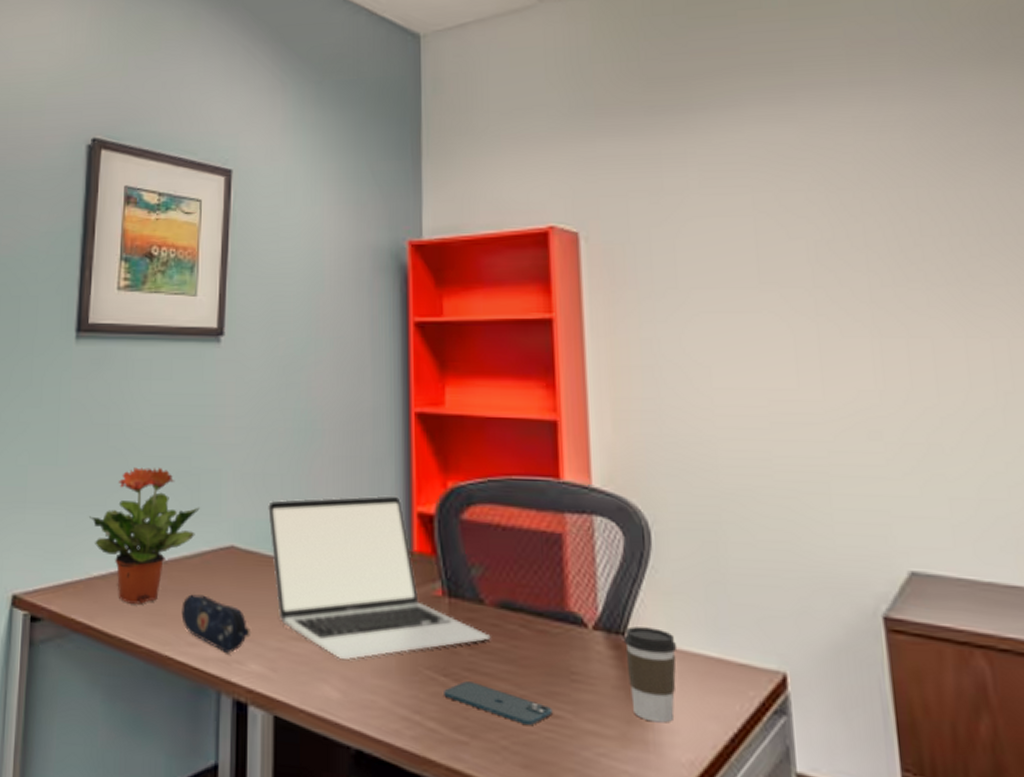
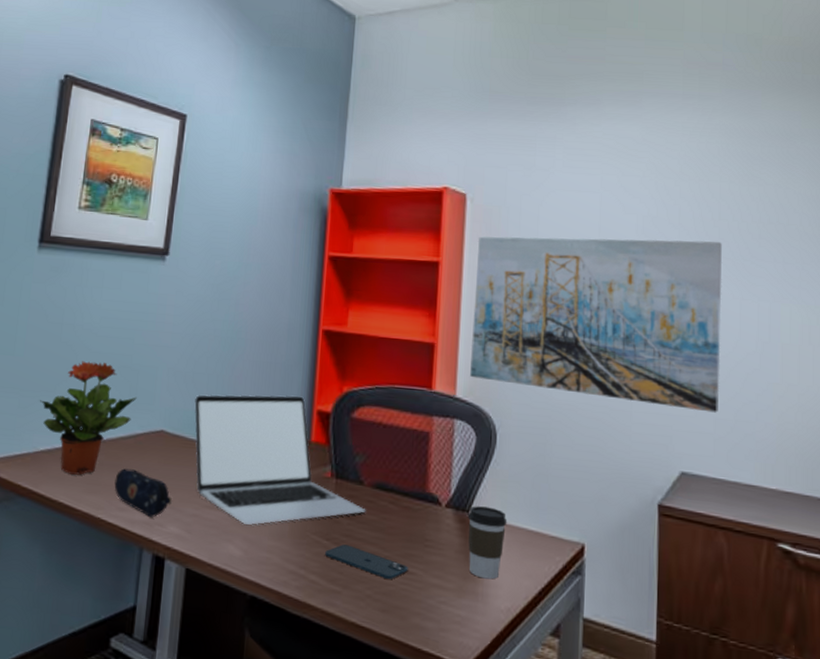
wall art: none [599,264,953,490] -> present [470,236,722,413]

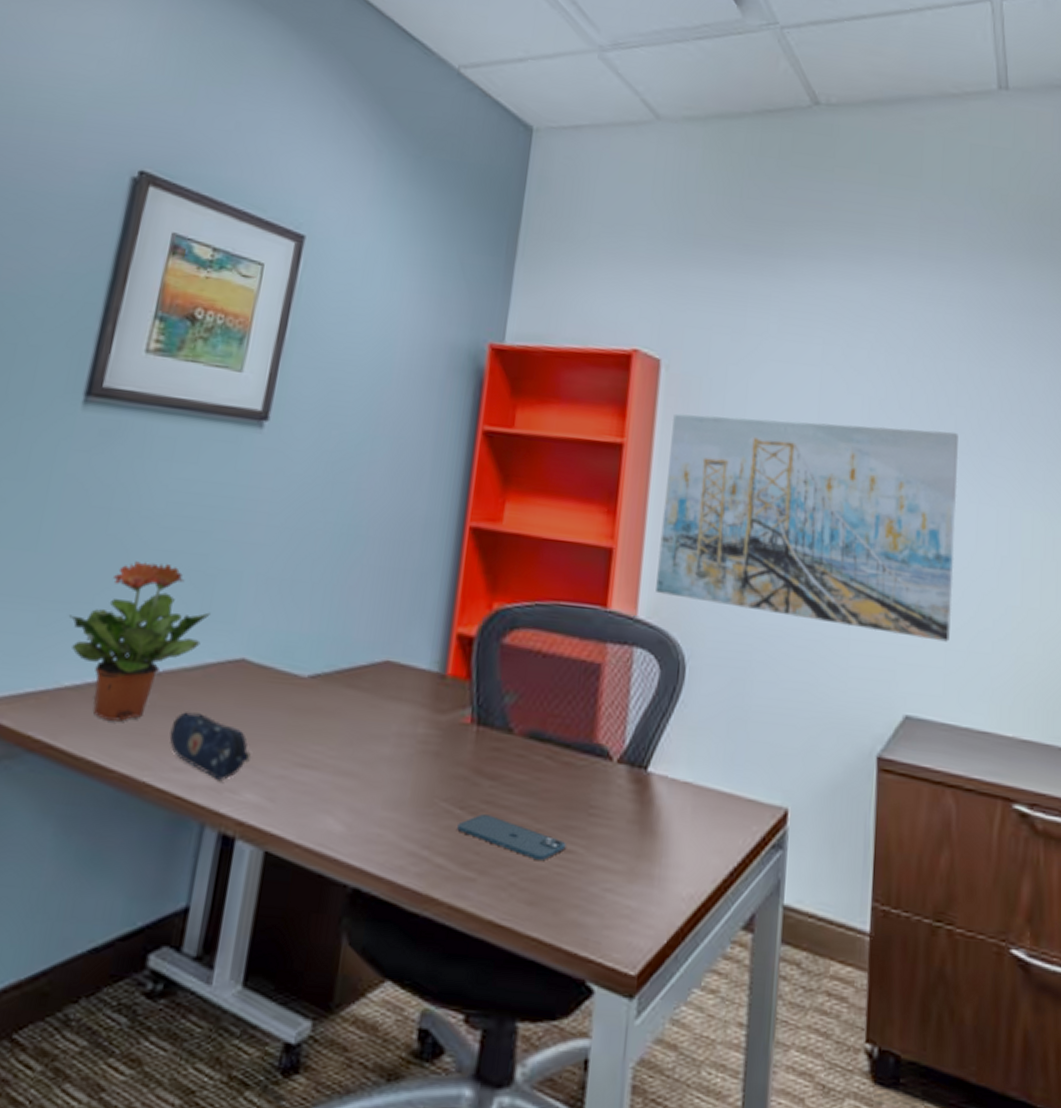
laptop: present [194,394,366,526] -> none [286,610,515,790]
coffee cup: present [467,506,508,580] -> none [644,760,695,858]

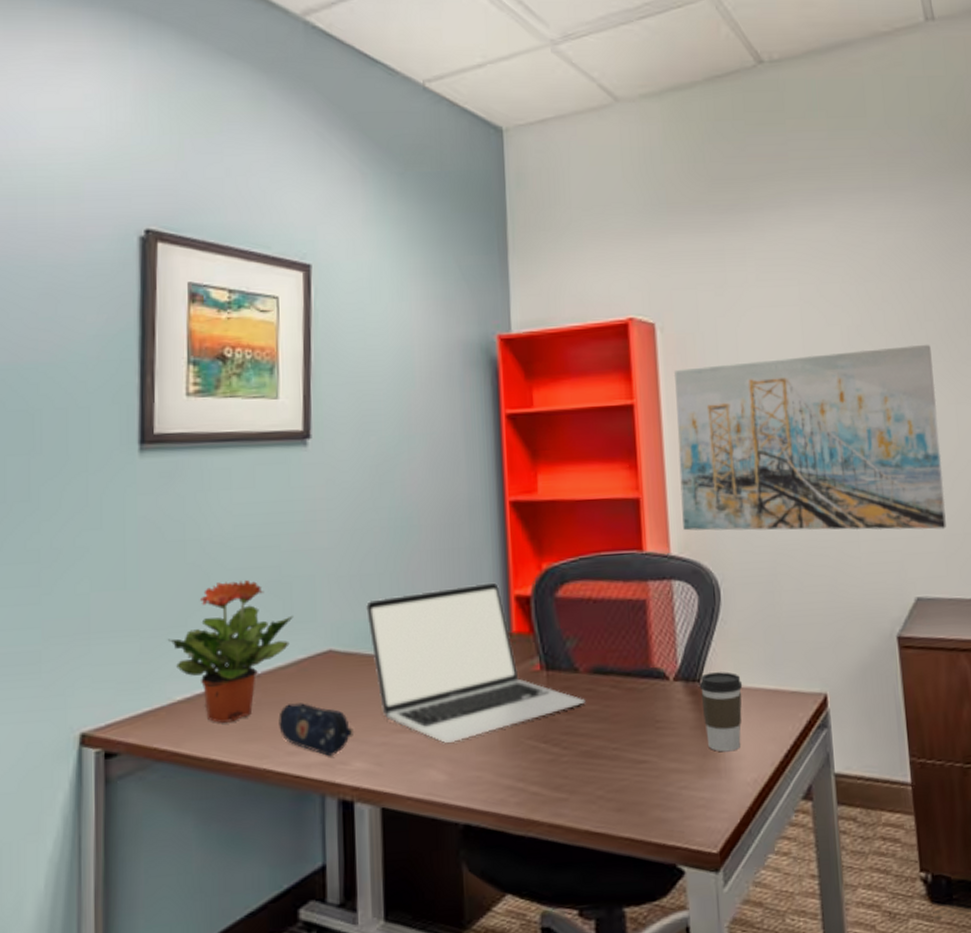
laptop: none [286,610,515,790] -> present [366,582,586,744]
smartphone: present [457,814,566,860] -> none [544,744,641,774]
coffee cup: none [644,760,695,858] -> present [699,671,743,752]

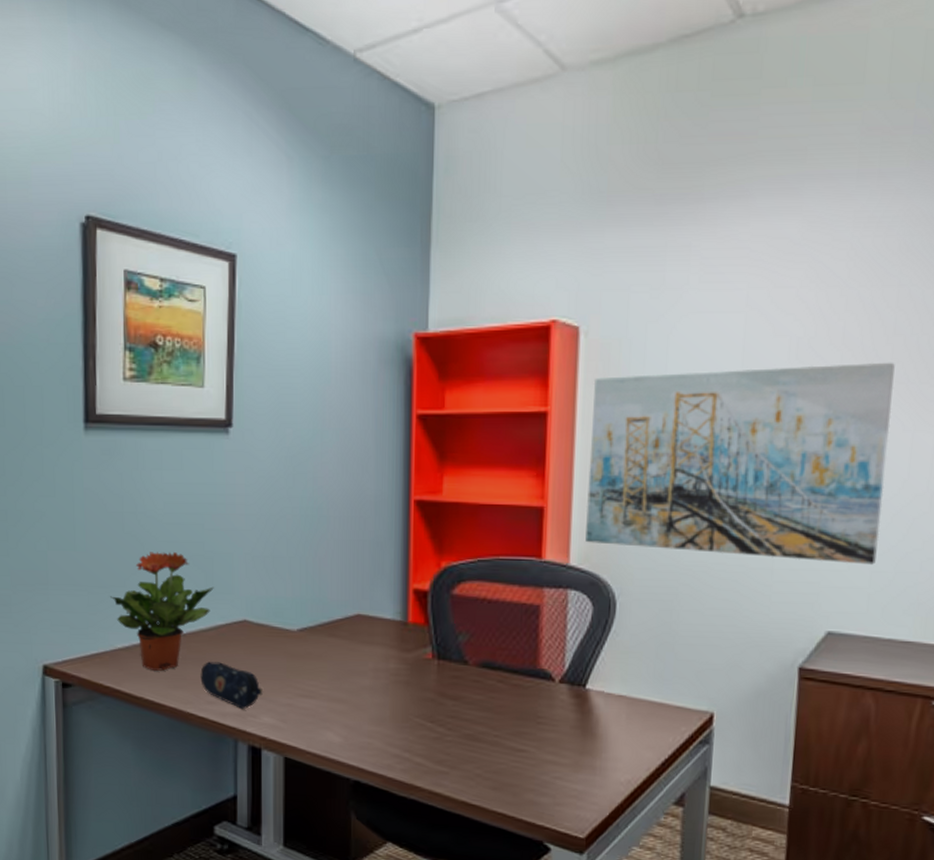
laptop: present [366,582,586,744] -> none [277,574,472,712]
coffee cup: present [699,671,743,752] -> none [584,680,628,753]

